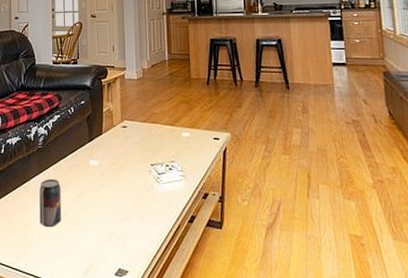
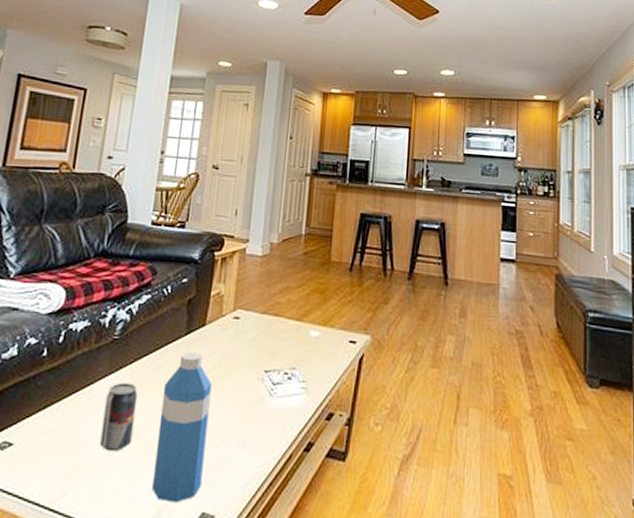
water bottle: none [78,155,115,262] -> present [152,352,212,503]

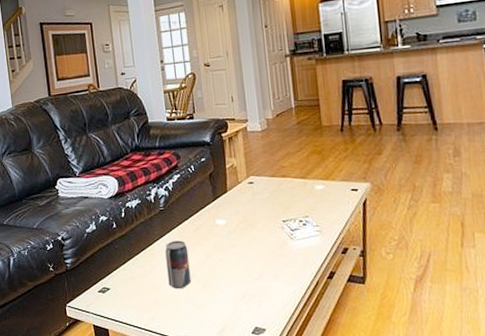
water bottle: present [152,352,212,503] -> none [205,213,250,321]

